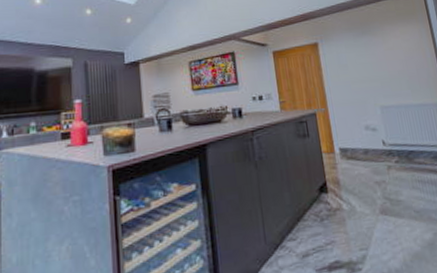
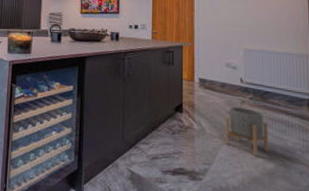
planter: none [374,173,424,229] -> present [225,106,268,157]

